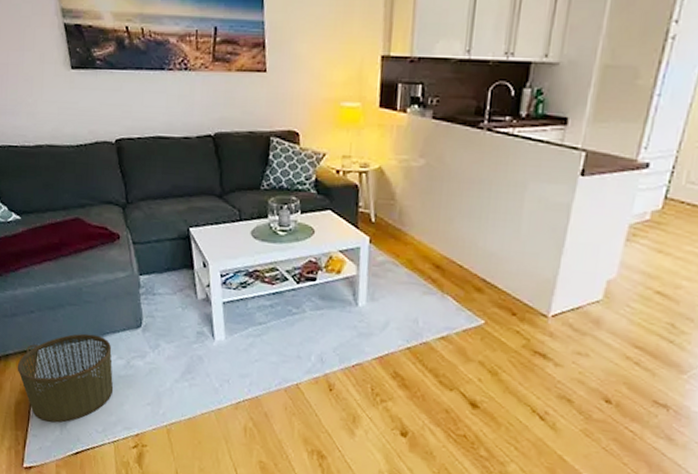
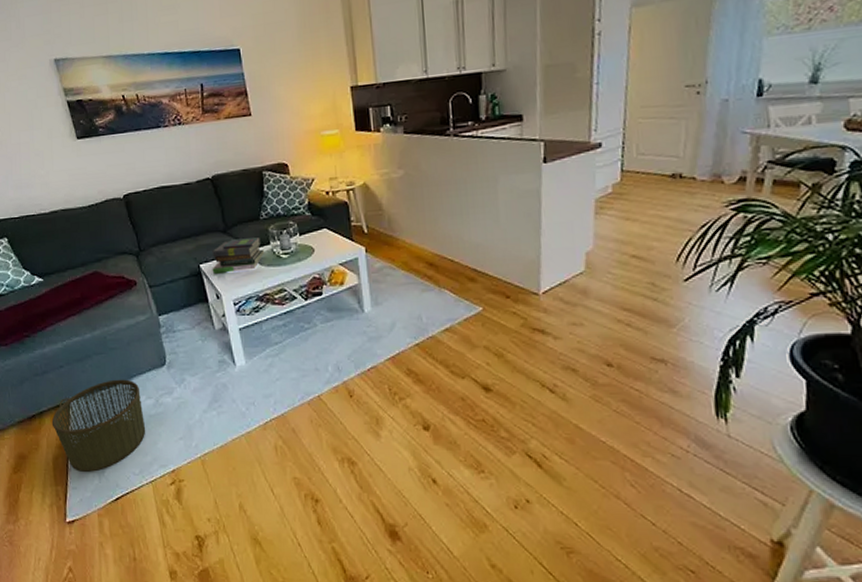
books: none [202,206,261,243] -> present [212,237,265,274]

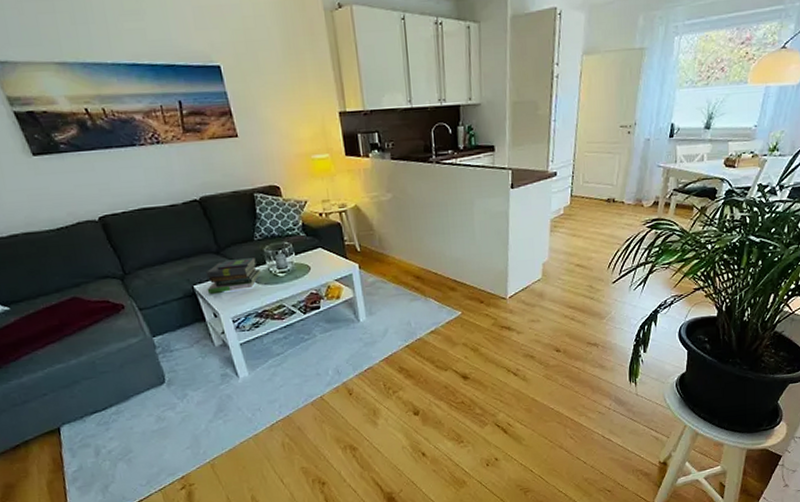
basket: present [51,379,145,472] -> none [40,400,149,491]

